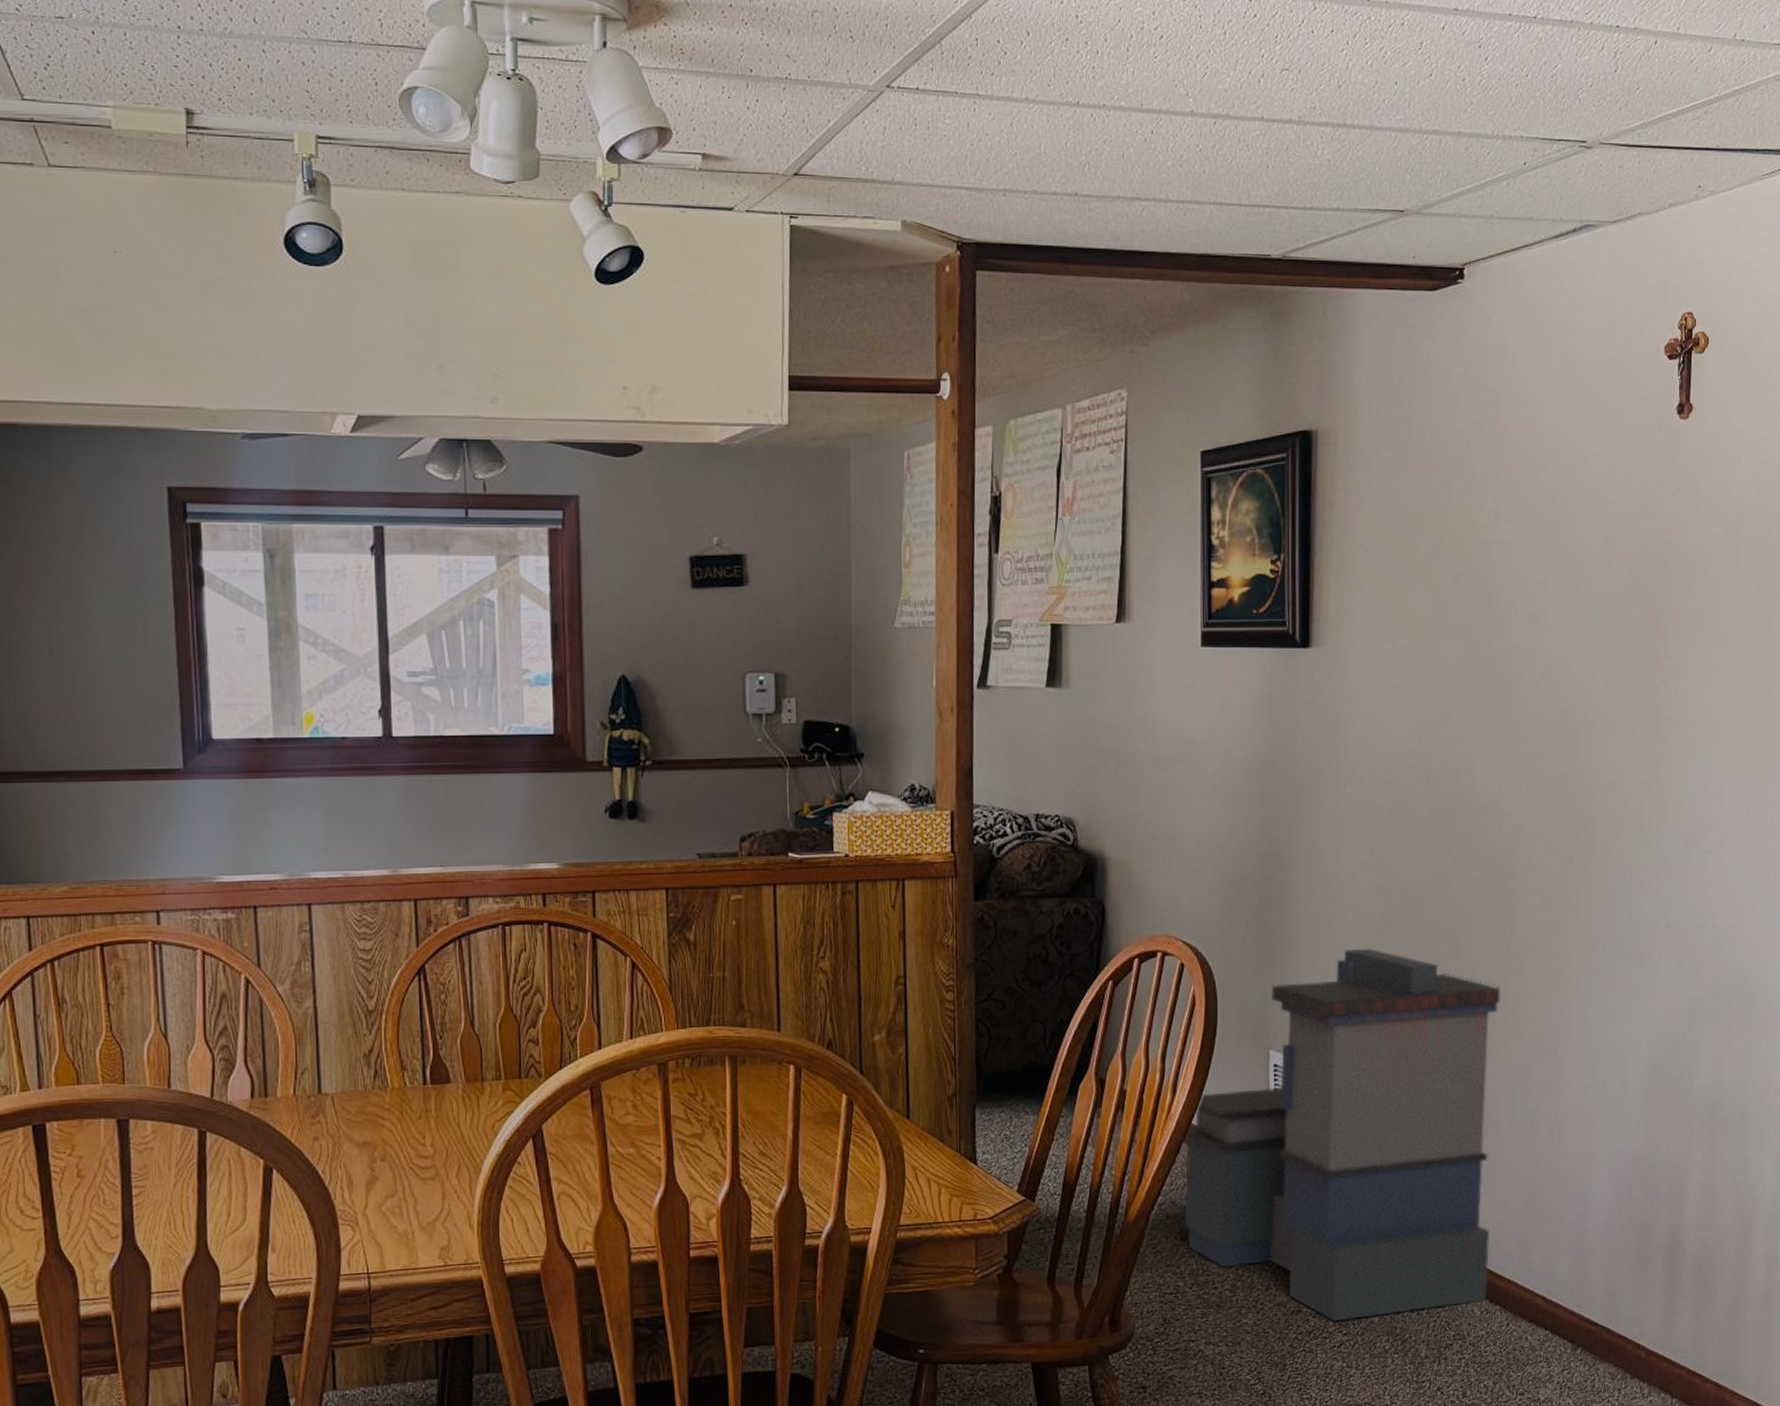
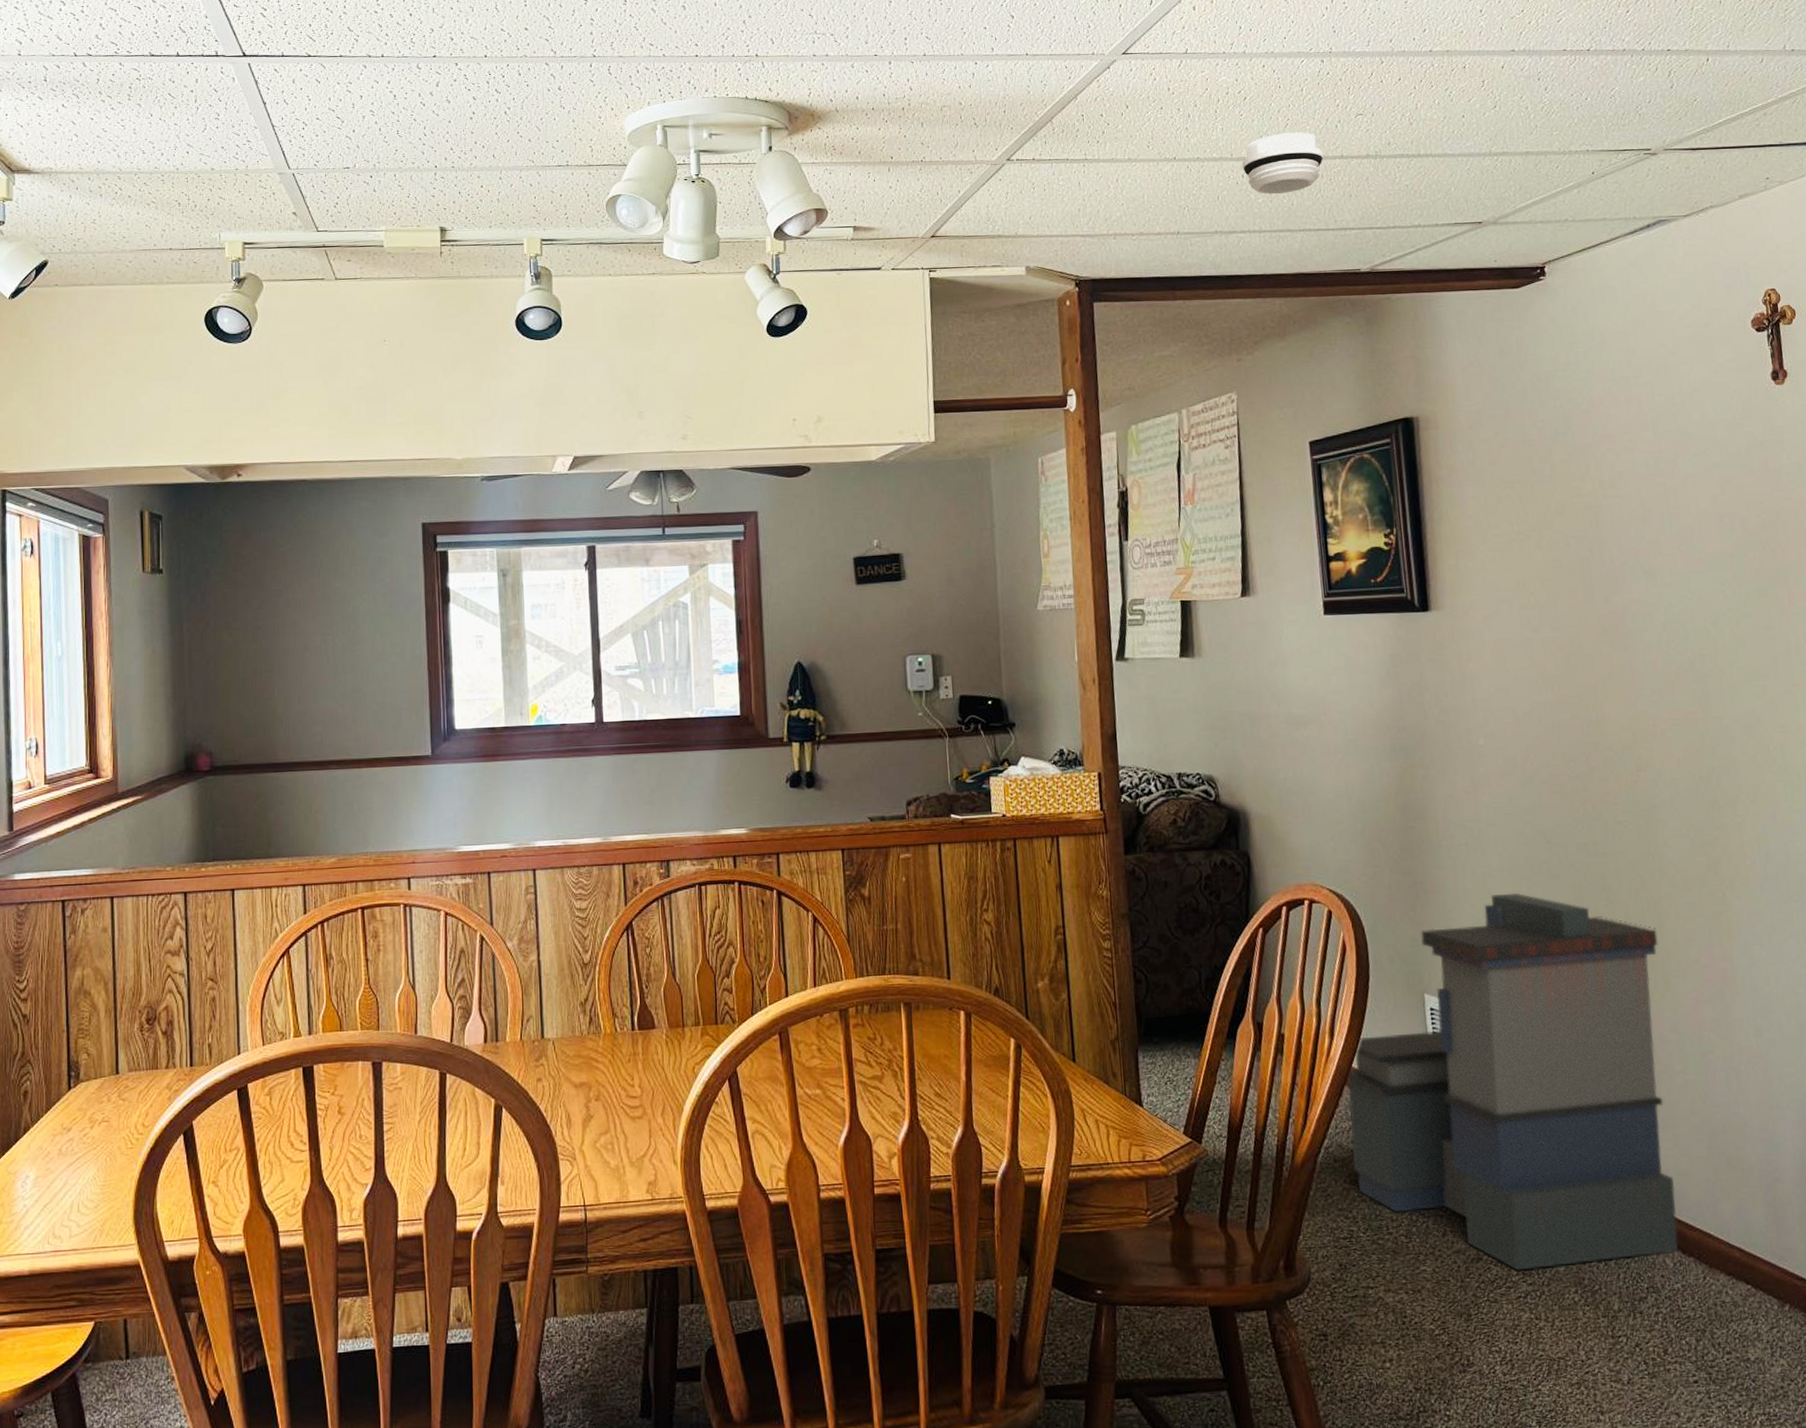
smoke detector: none [1152,83,1242,158] -> present [1242,132,1324,195]

